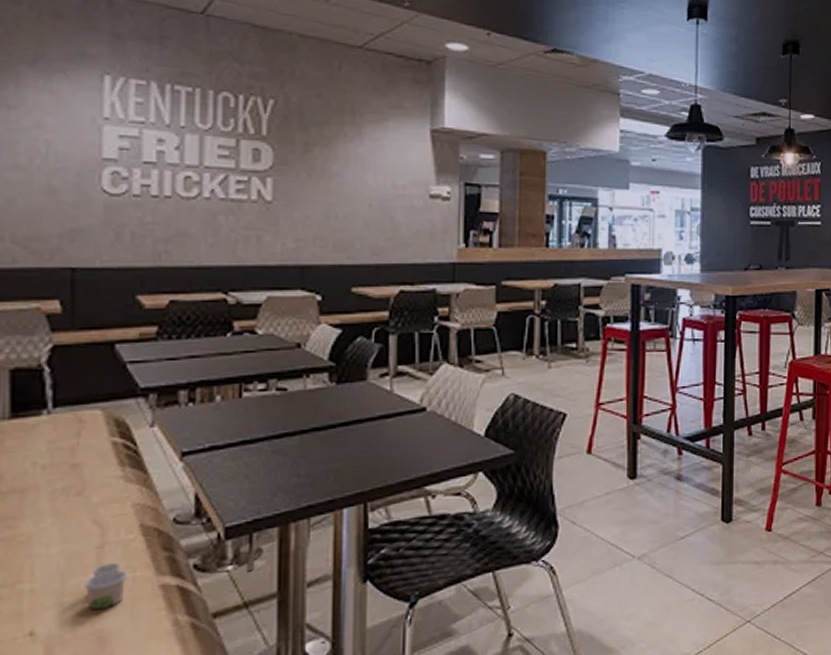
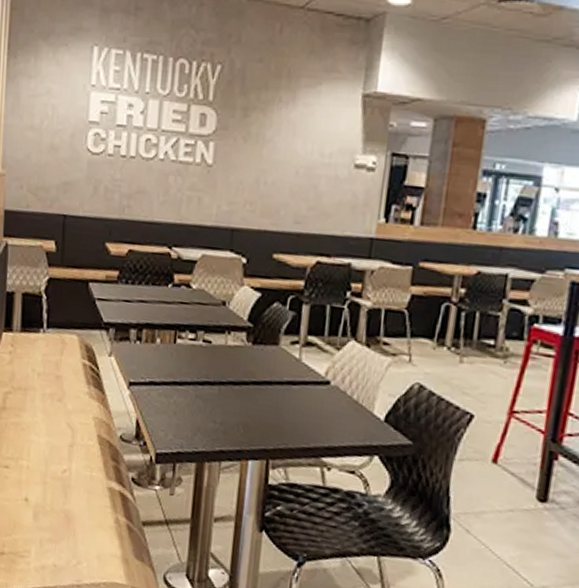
paper cup: present [83,563,128,610] -> none [59,460,87,495]

